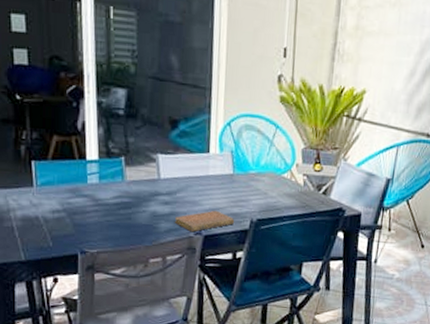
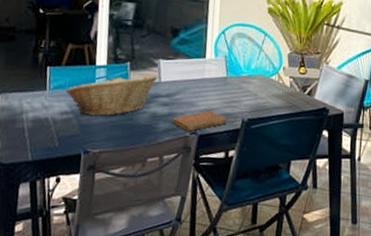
fruit basket: none [54,171,157,215] -> present [65,75,158,116]

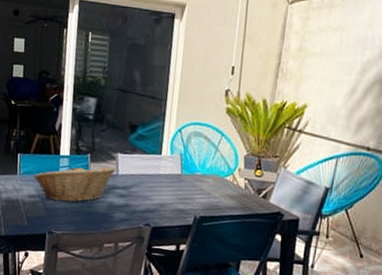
notebook: present [171,110,228,132] -> none [127,205,180,224]

